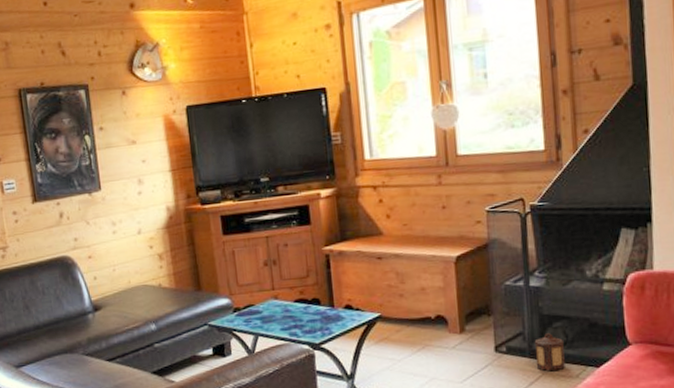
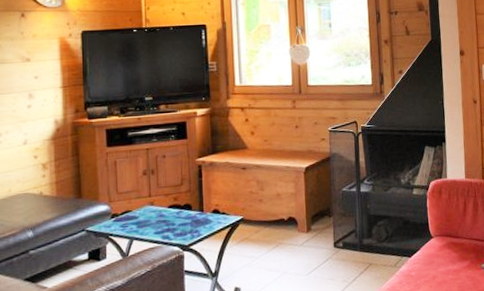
lantern: present [534,333,565,371] -> none [364,230,386,262]

